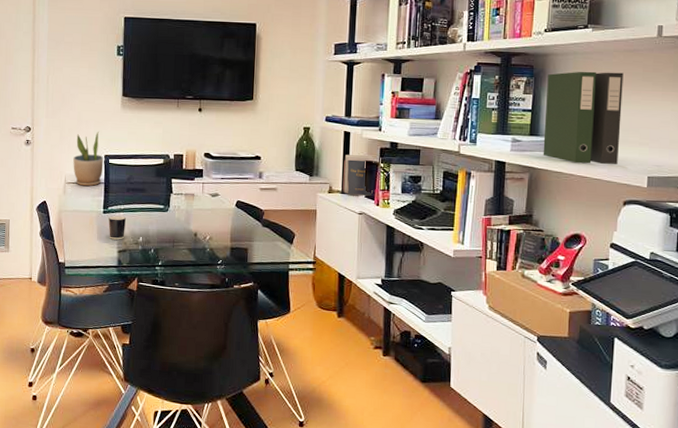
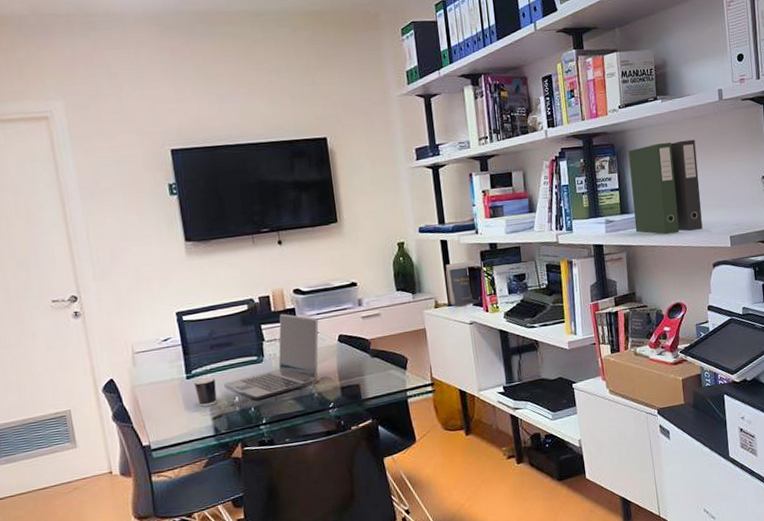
potted plant: present [73,132,104,187] -> none [137,287,178,353]
laptop: none [132,172,221,244] -> present [223,313,319,400]

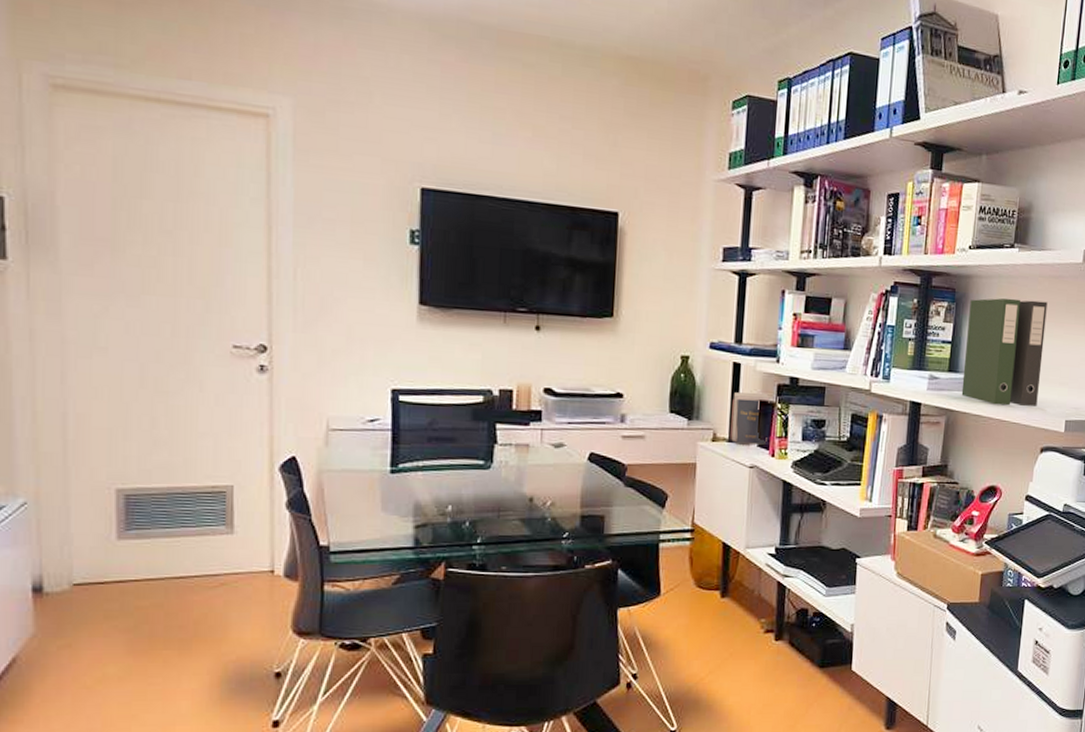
mug: present [194,377,218,407] -> none [399,476,426,510]
laptop: present [223,313,319,400] -> none [436,414,568,514]

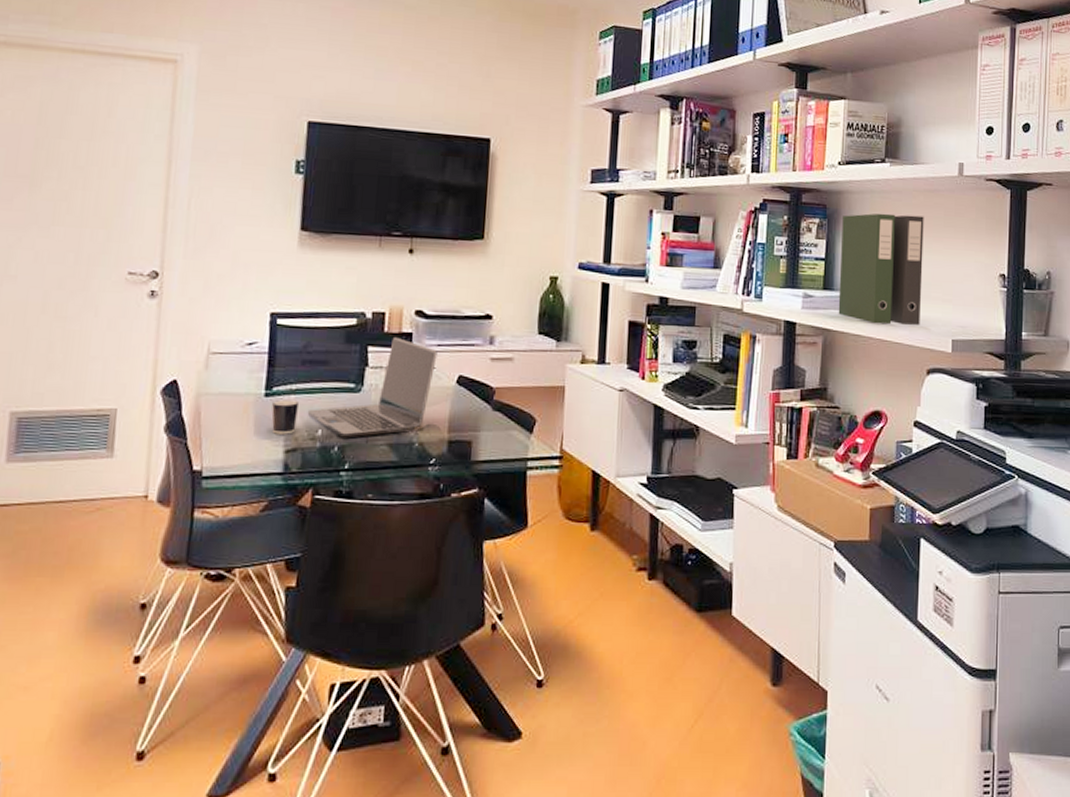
mug: none [399,476,426,510] -> present [271,399,298,434]
laptop: none [436,414,568,514] -> present [307,336,437,438]
books: present [730,392,770,446] -> none [599,313,639,368]

